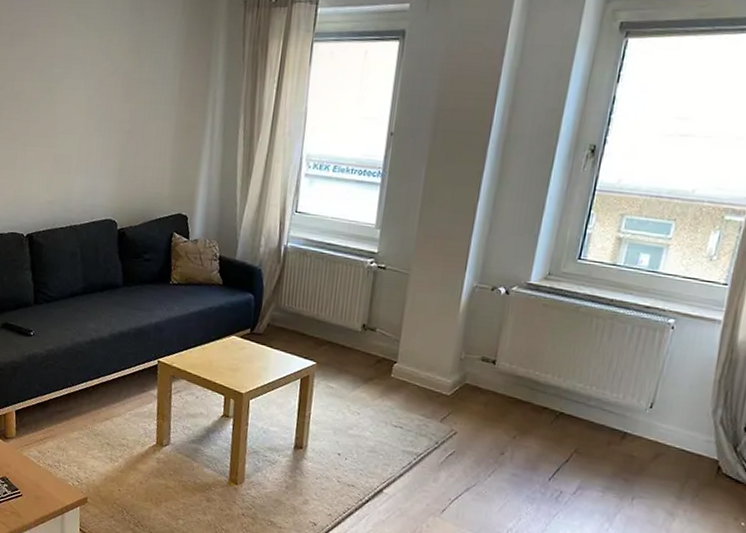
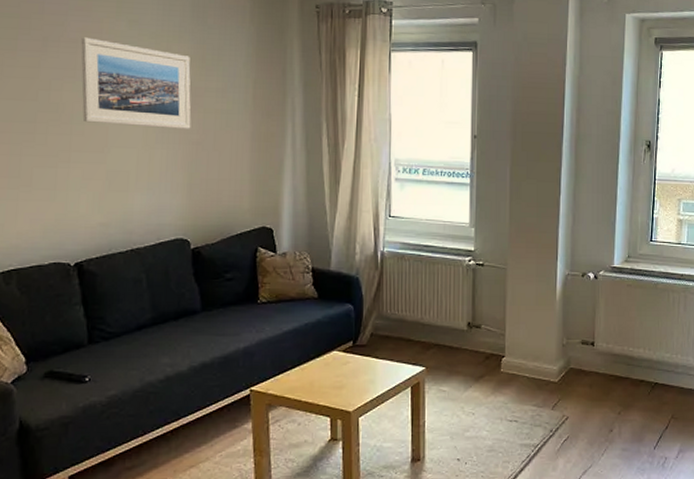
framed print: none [38,31,127,118] -> present [81,37,191,129]

